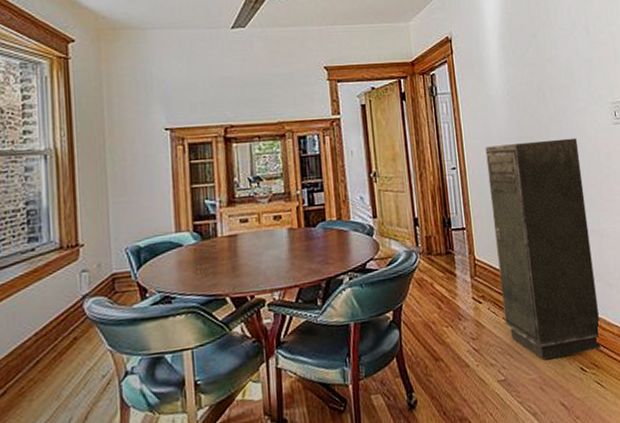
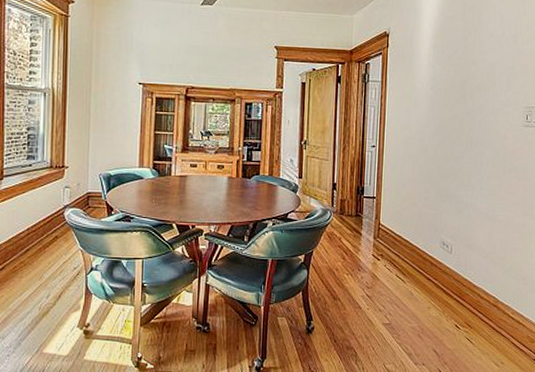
storage cabinet: present [485,137,601,361] -> none [397,131,488,314]

